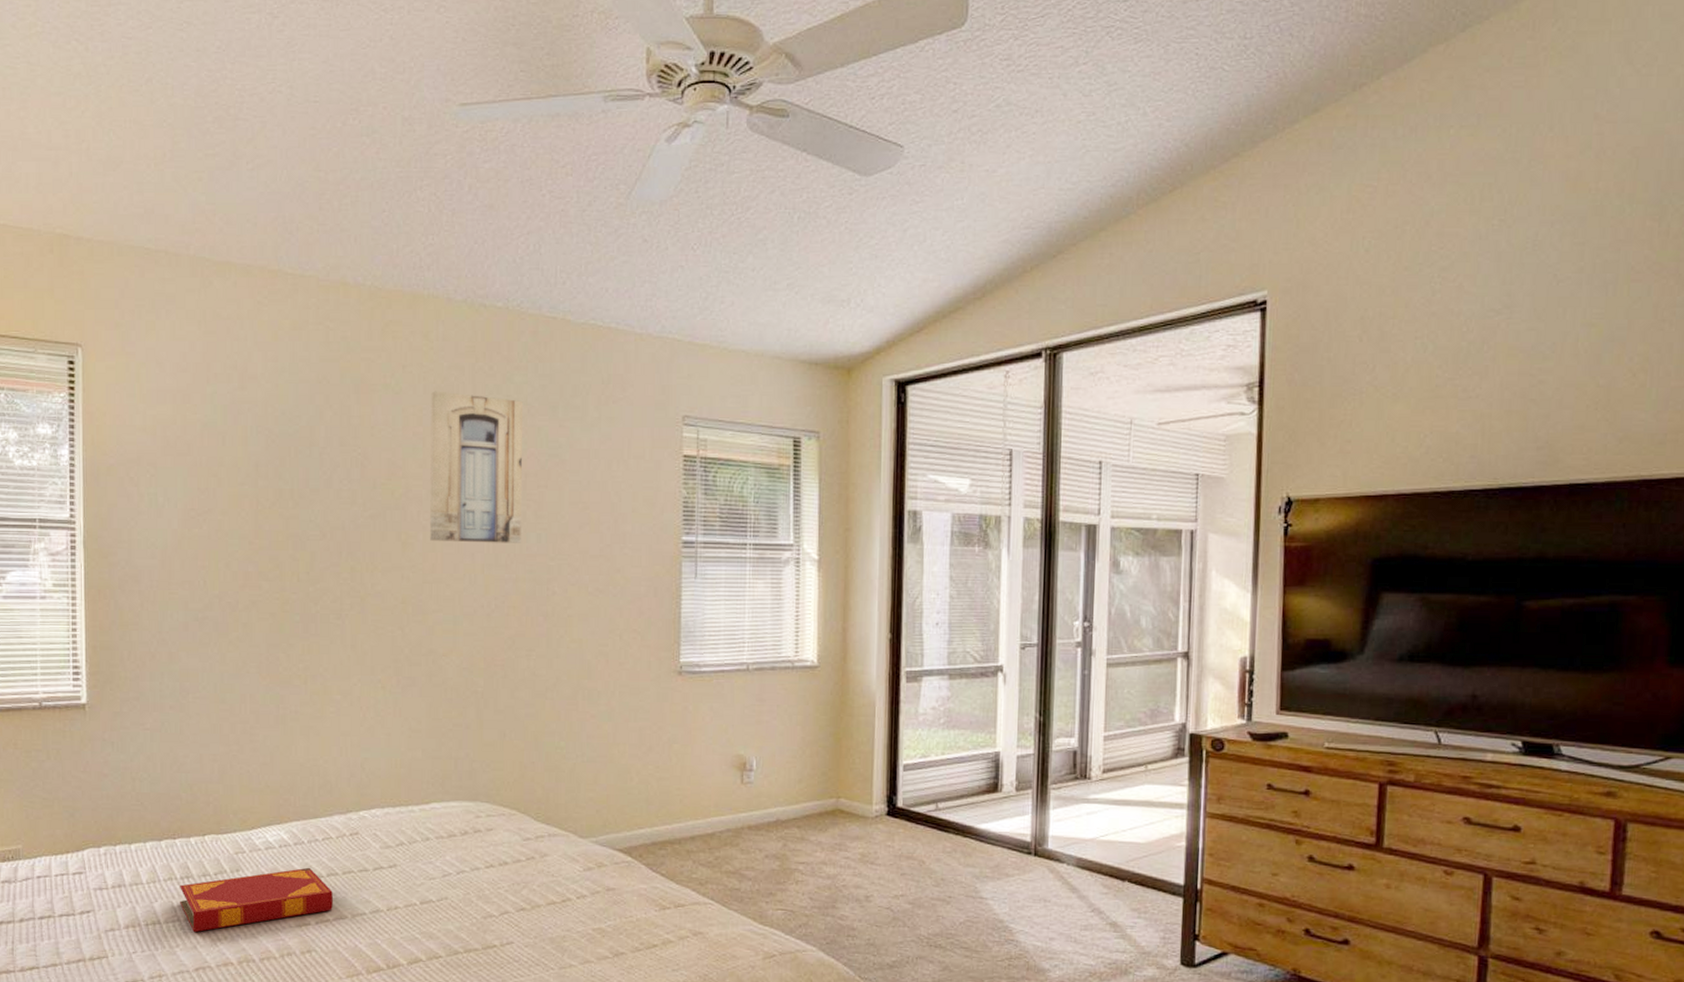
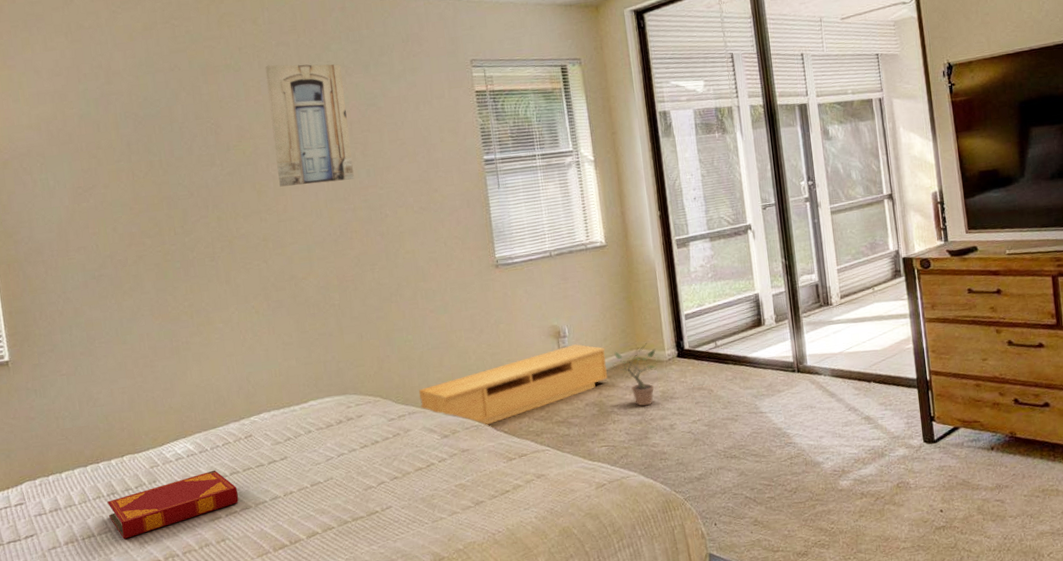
bench: none [563,781,799,864] -> present [418,344,607,427]
potted plant: none [805,793,861,869] -> present [612,343,657,406]

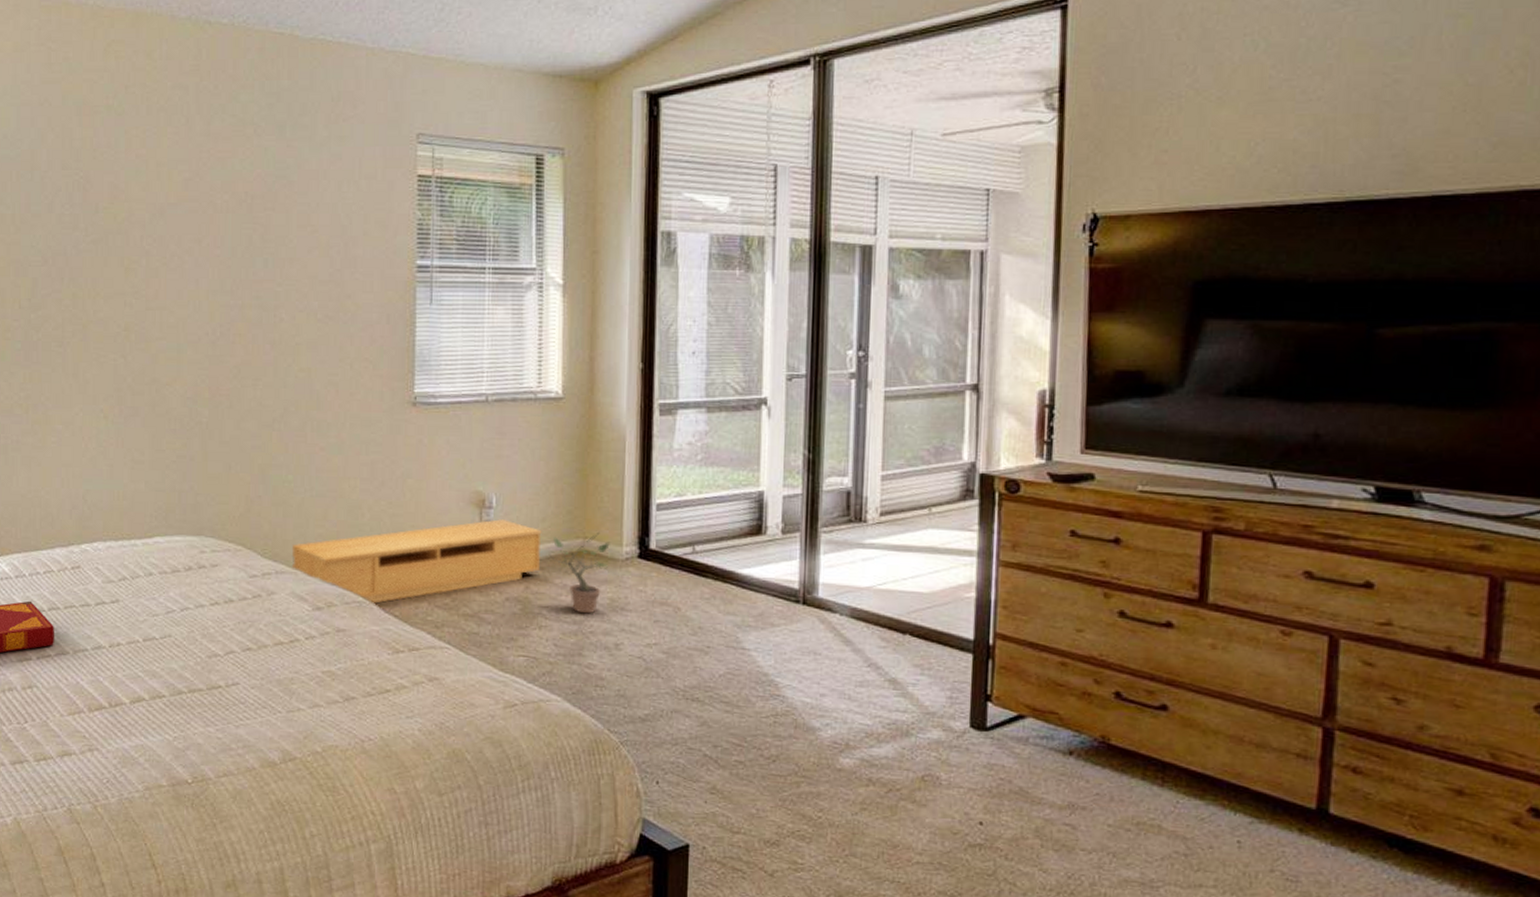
wall art: present [265,64,354,187] -> none [153,111,250,268]

